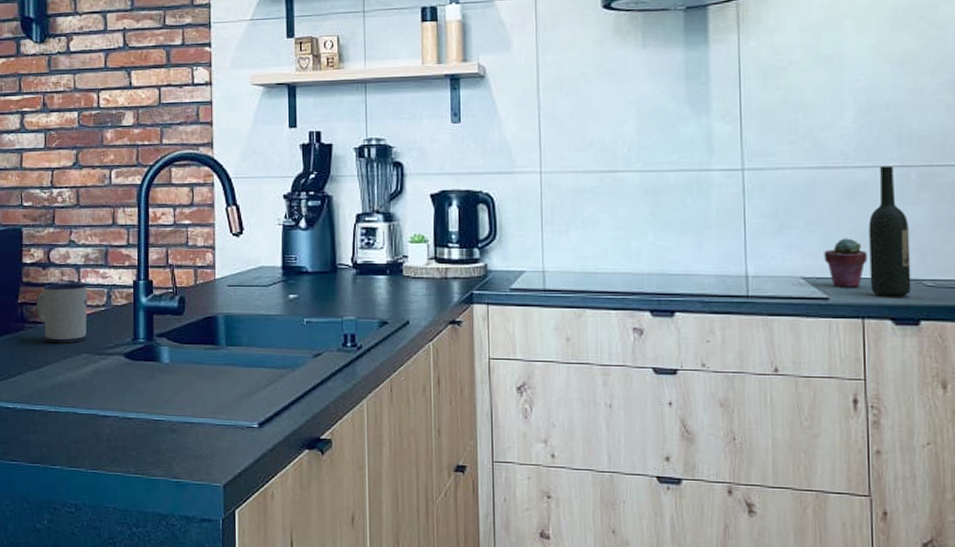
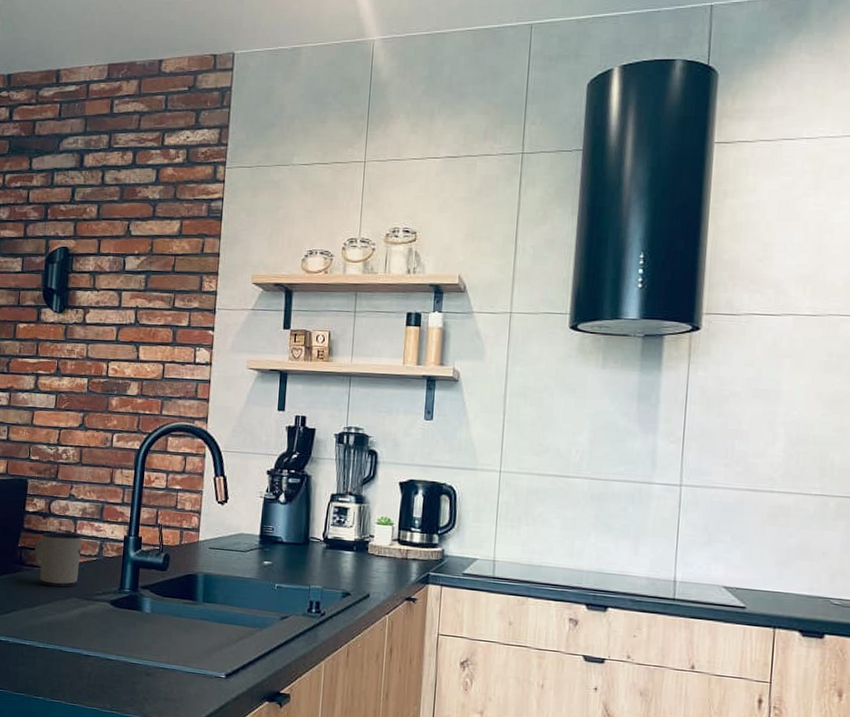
potted succulent: present [824,238,868,288] -> none [745,555,784,600]
wine bottle: present [868,166,911,297] -> none [783,493,824,612]

